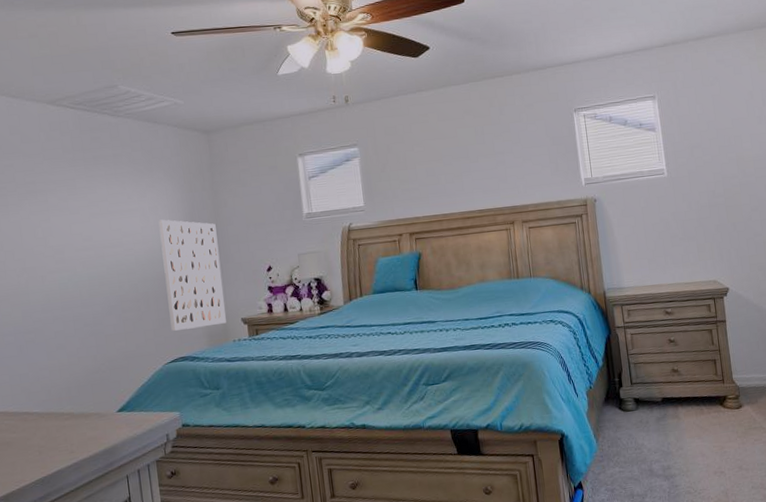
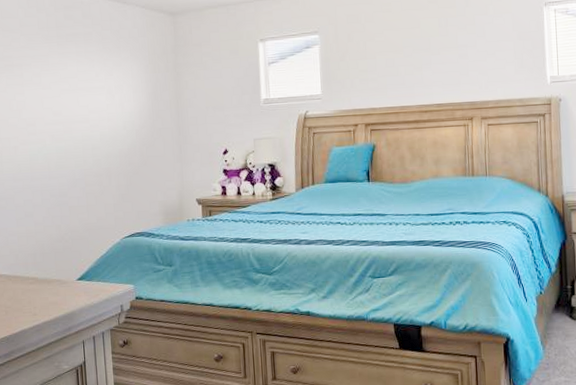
wall art: present [158,219,226,331] -> none [123,98,182,207]

